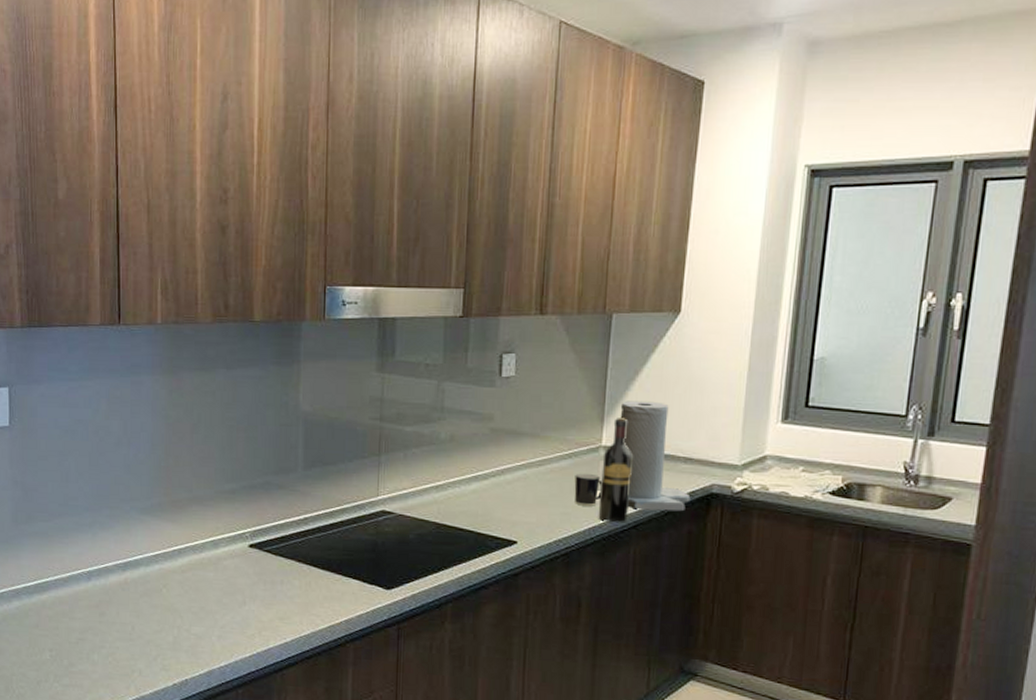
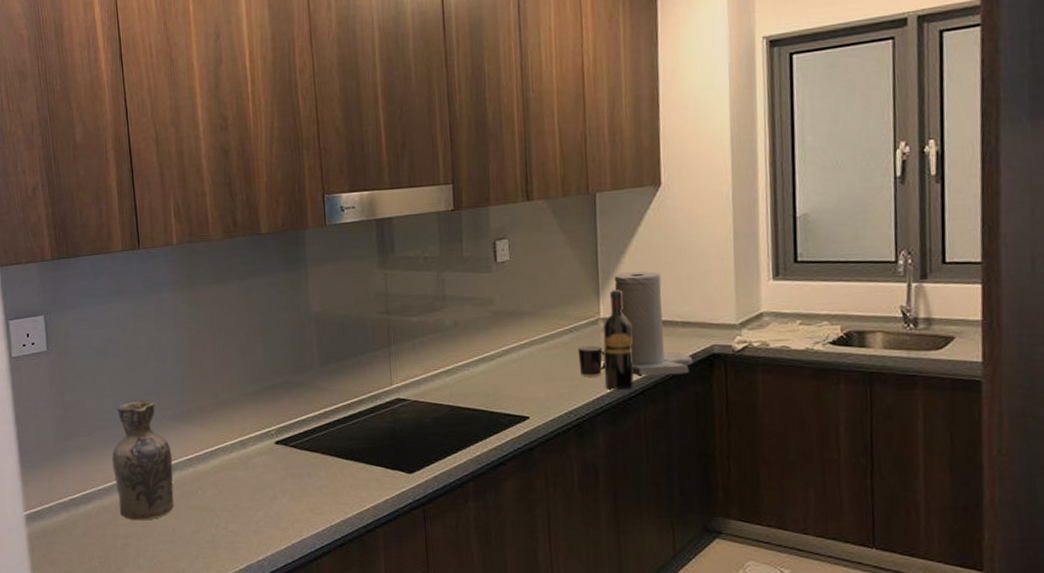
ceramic jug: none [72,487,137,616] -> present [112,399,174,521]

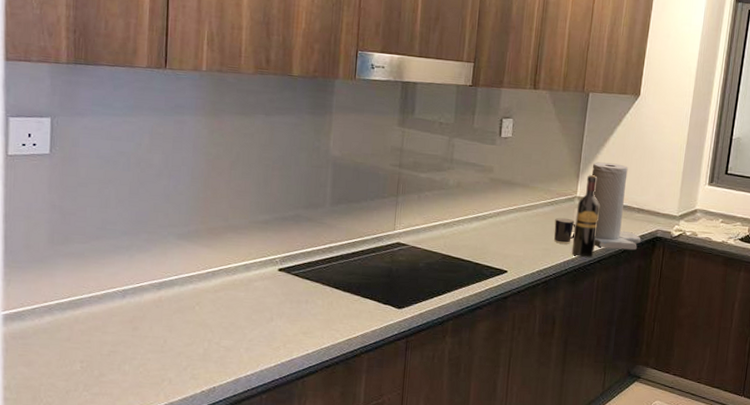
ceramic jug: present [112,399,174,521] -> none [108,214,173,330]

